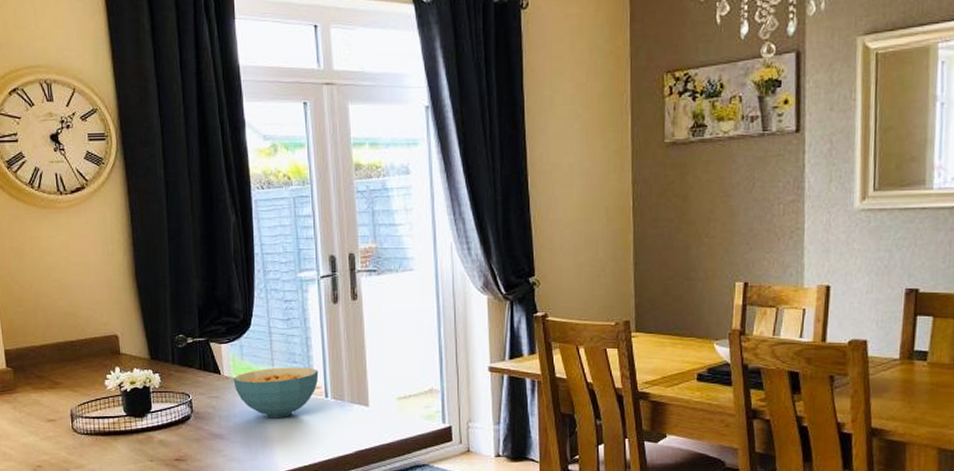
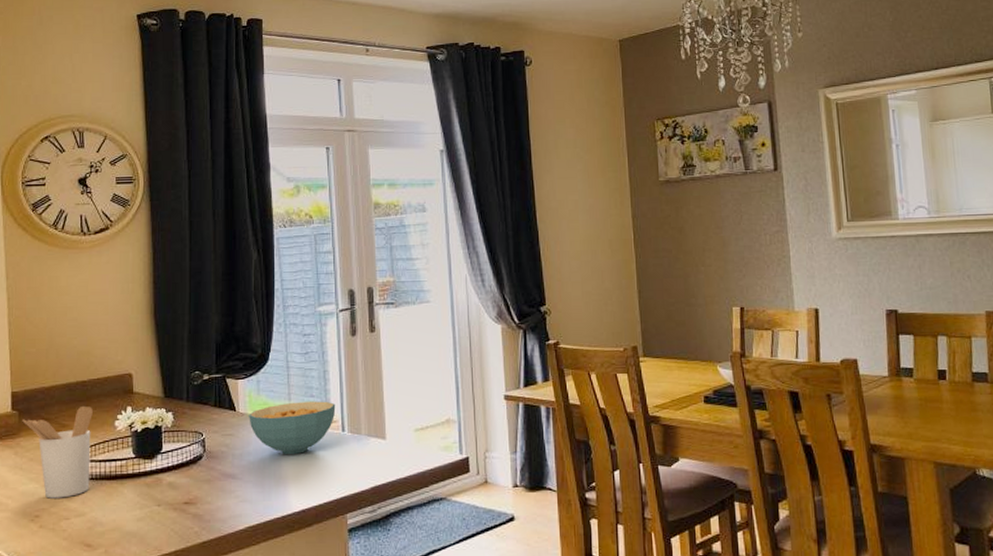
utensil holder: none [17,365,86,451] -> present [22,405,93,499]

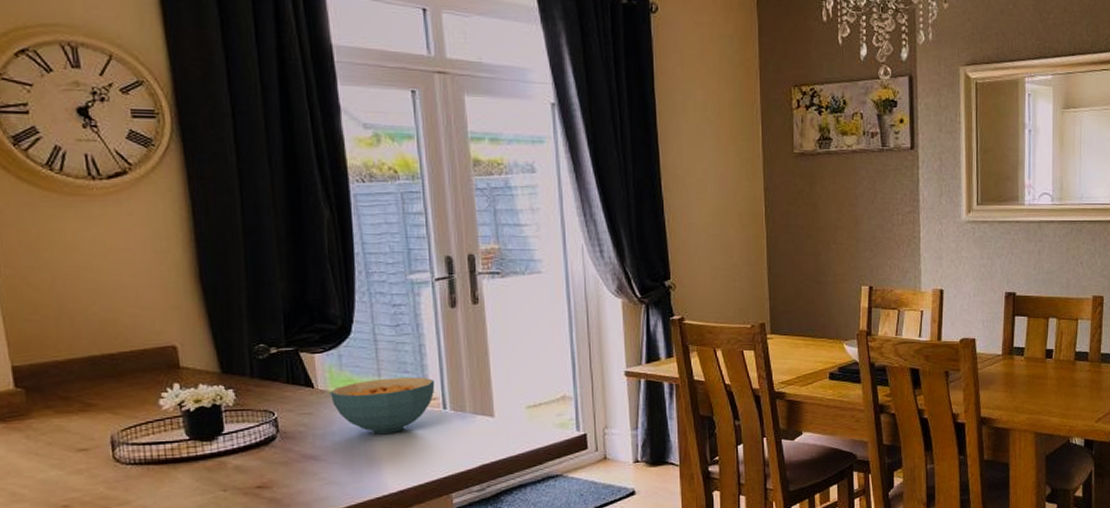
utensil holder: present [22,405,93,499] -> none [31,382,133,487]

